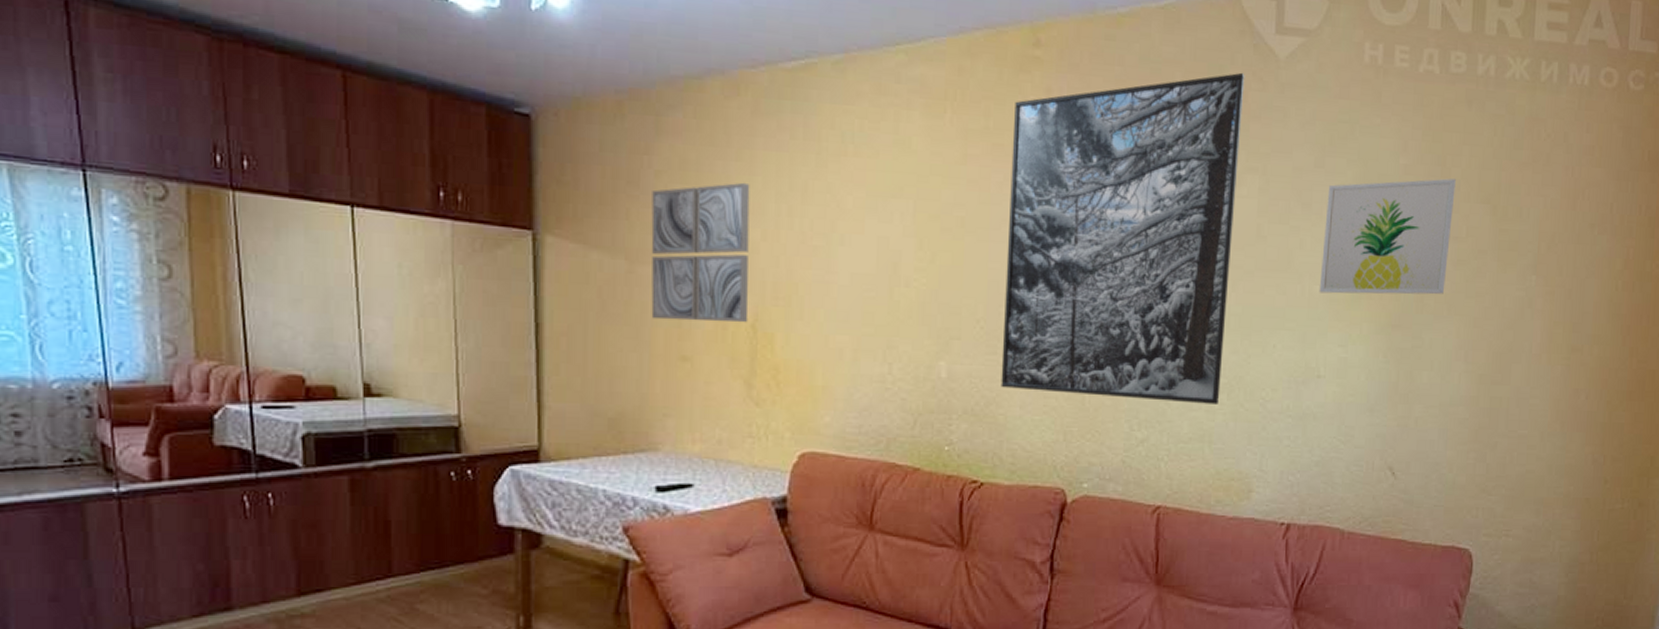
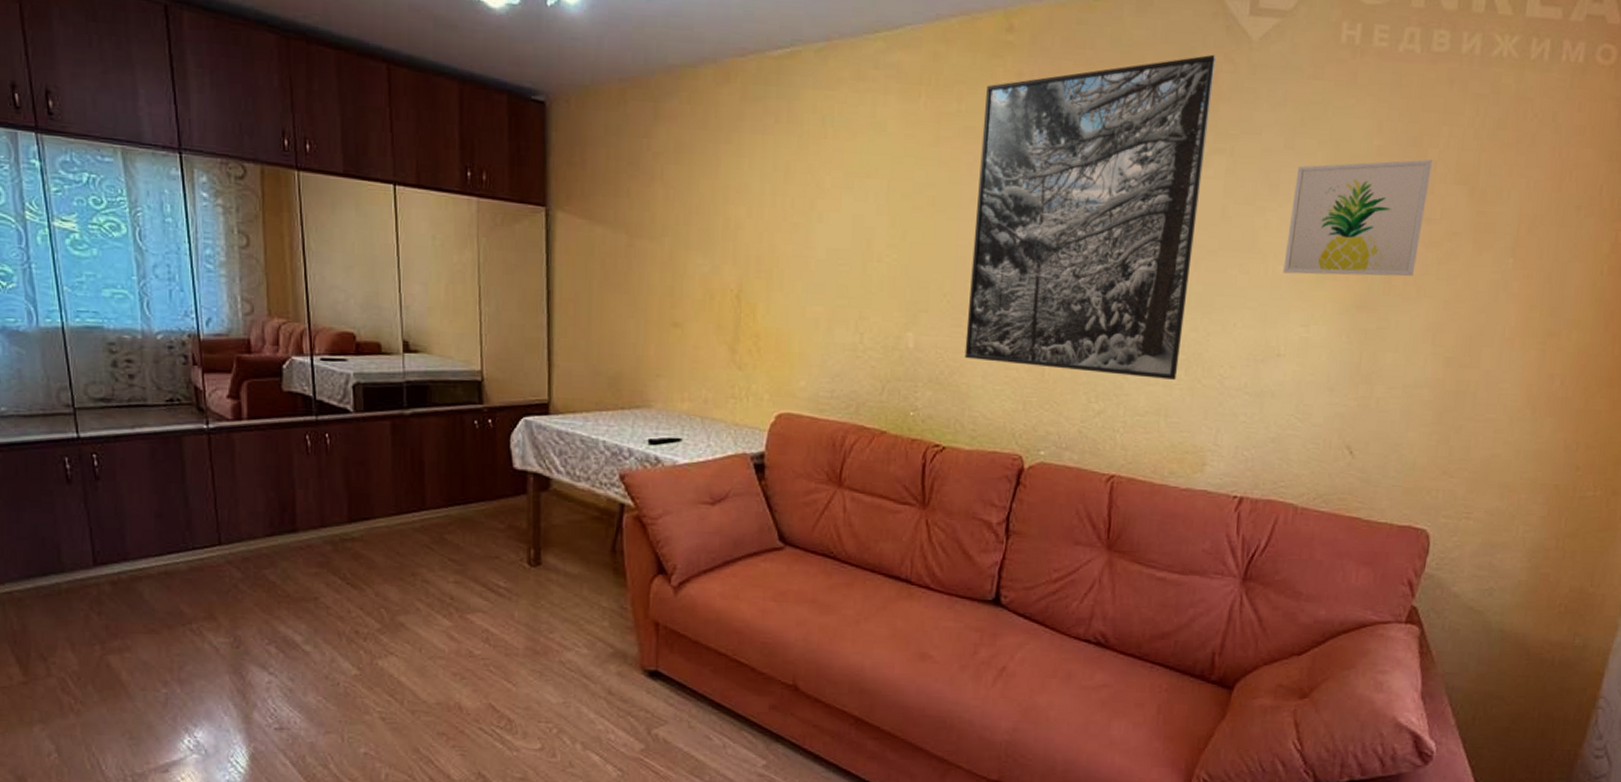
wall art: present [651,182,750,323] -> none [647,163,738,294]

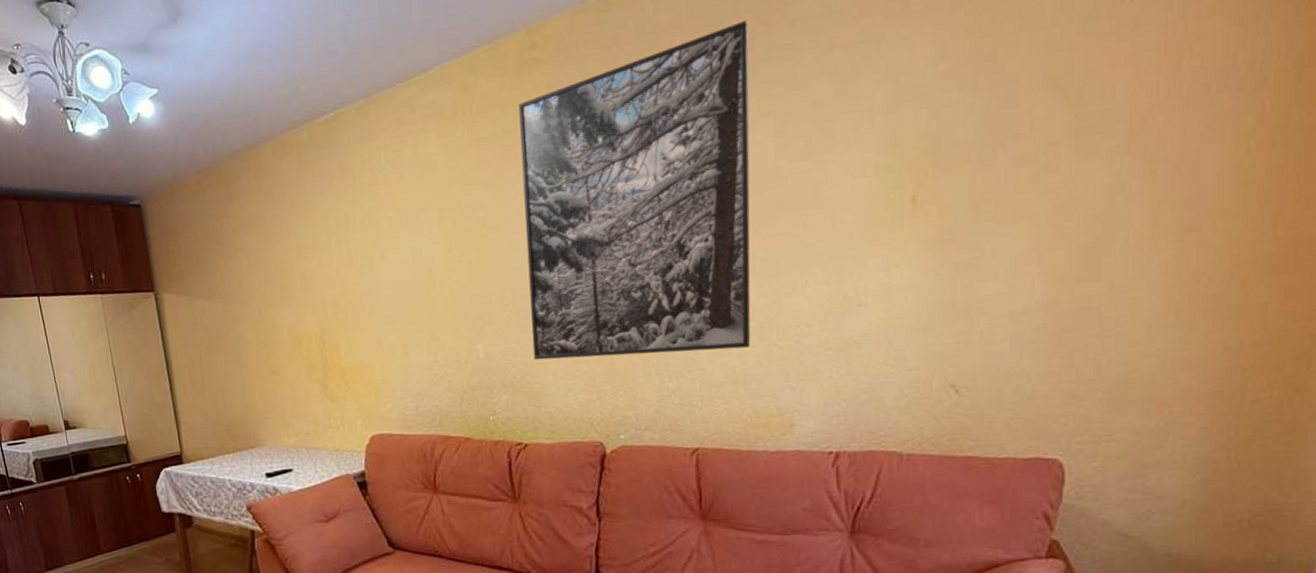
wall art: present [1283,159,1432,277] -> none [852,72,1013,222]

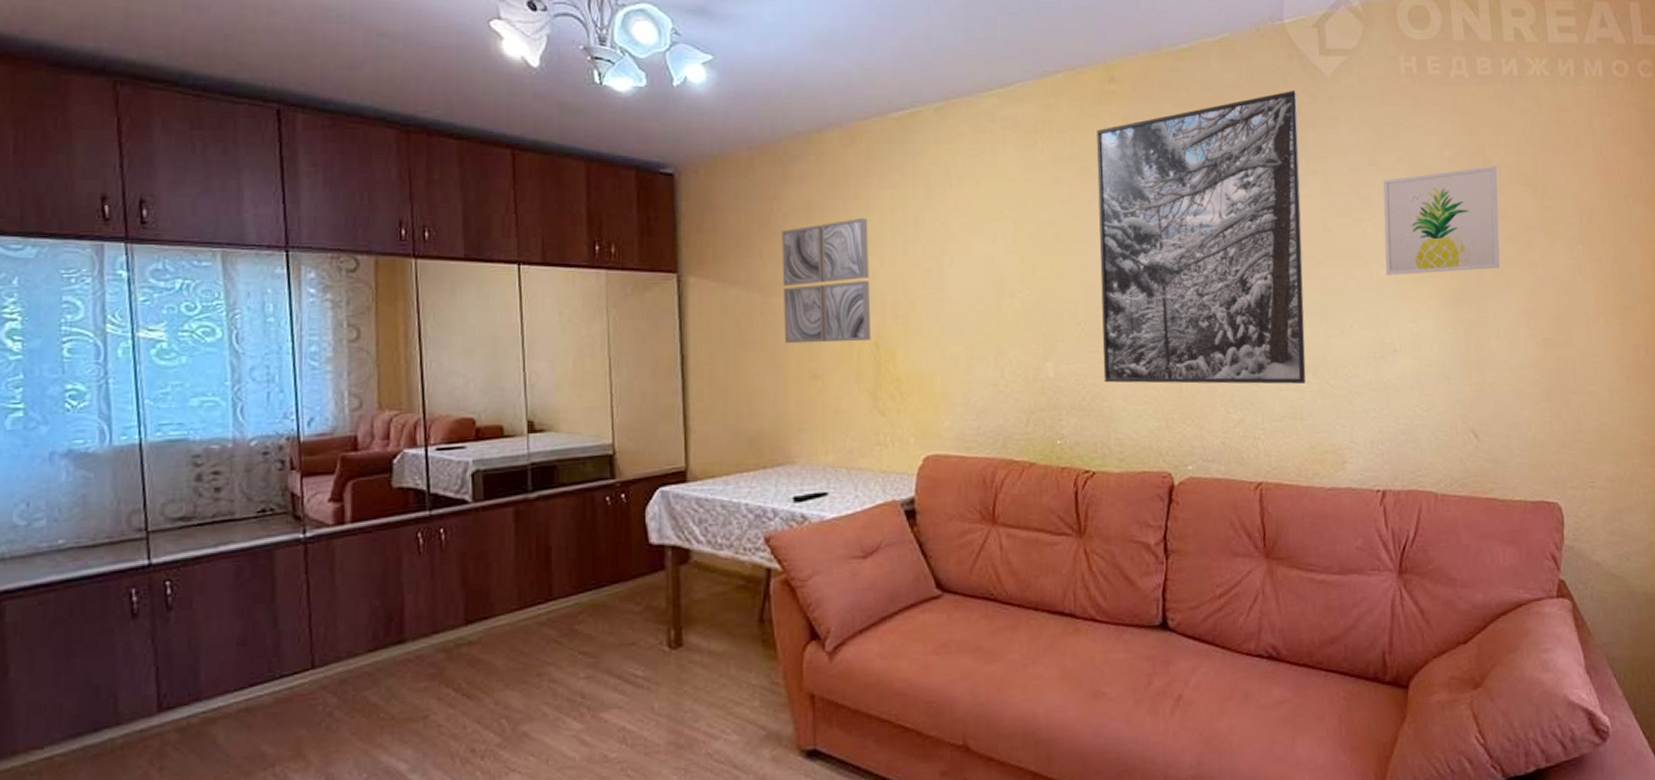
wall art: none [232,224,317,345] -> present [782,217,872,344]
wall art: none [852,72,1013,222] -> present [1383,166,1500,276]

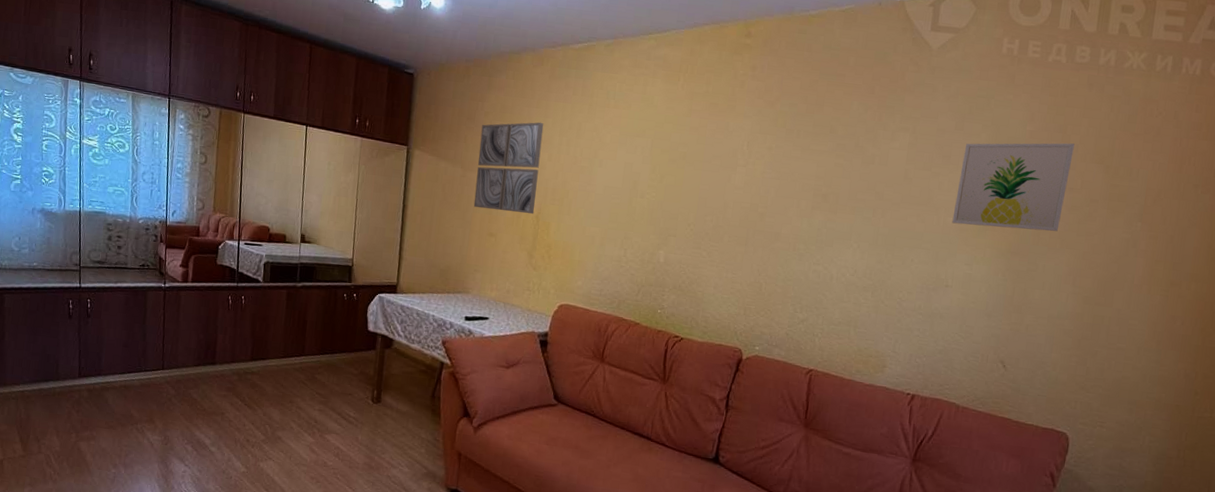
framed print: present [1097,90,1306,385] -> none [701,58,904,299]

